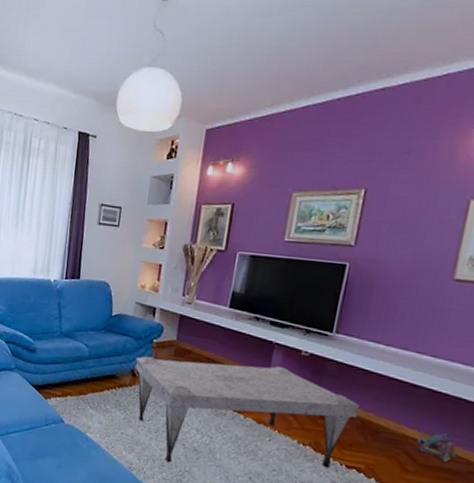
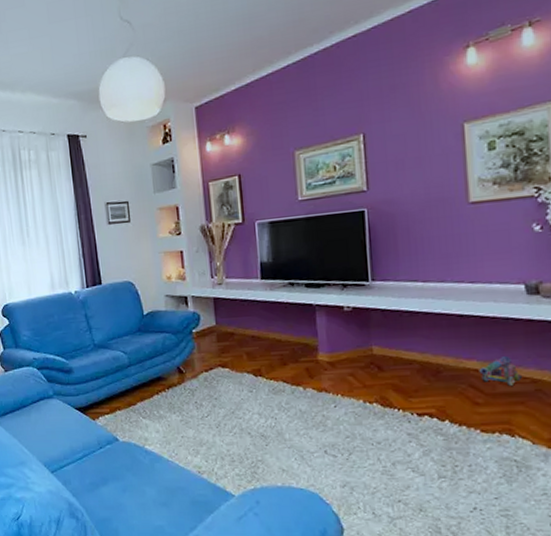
coffee table: present [135,356,361,469] -> none [179,327,416,456]

